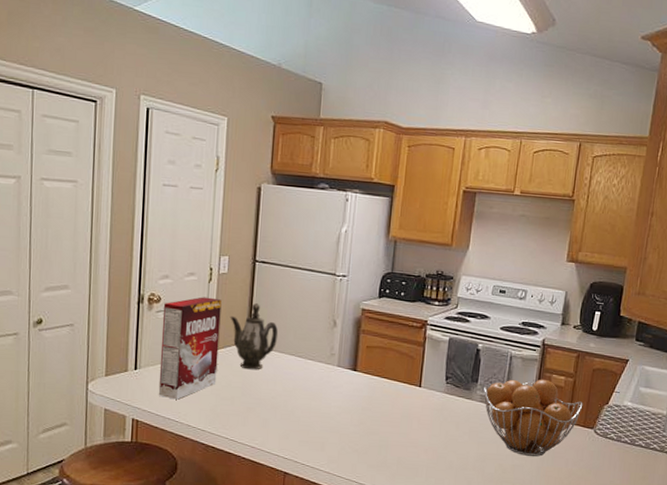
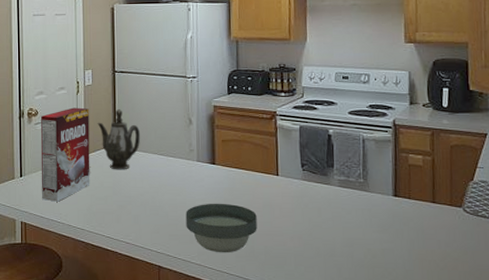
bowl: none [318,410,394,463] -> present [186,203,257,253]
fruit basket: present [484,379,583,457] -> none [341,159,446,239]

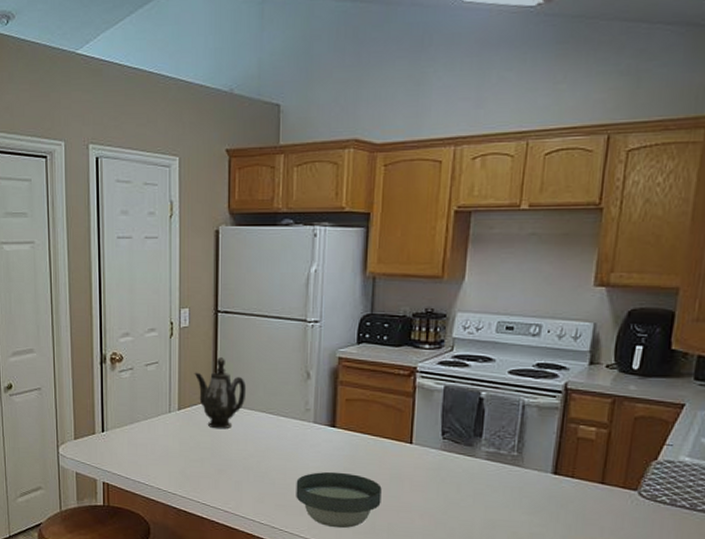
cereal box: present [40,107,90,202] -> none [125,353,185,462]

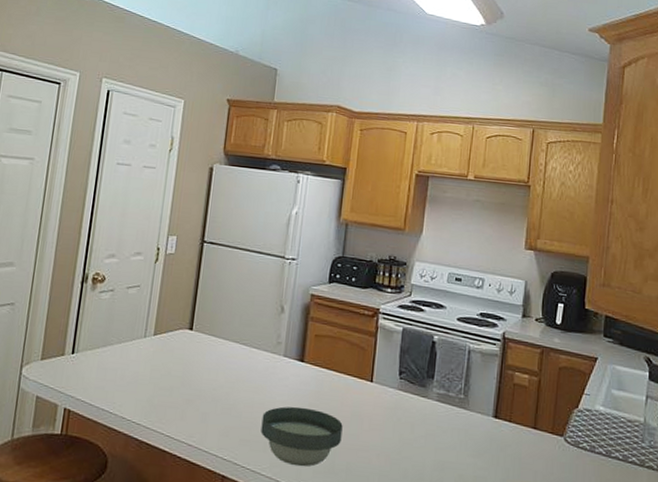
teapot: present [194,357,247,429] -> none [174,286,224,358]

